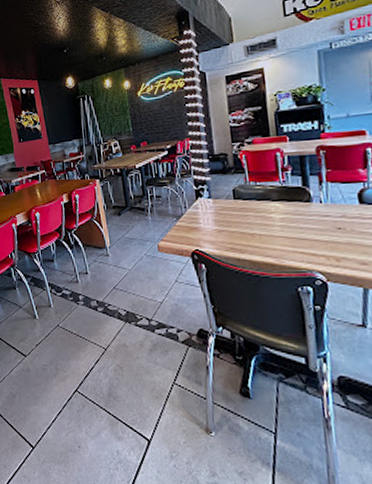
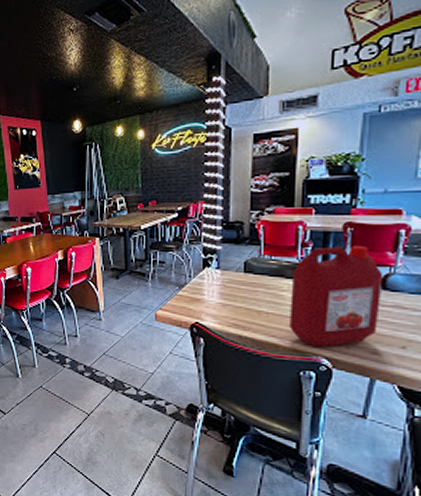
ketchup jug: none [277,165,362,264] -> present [290,245,383,348]

